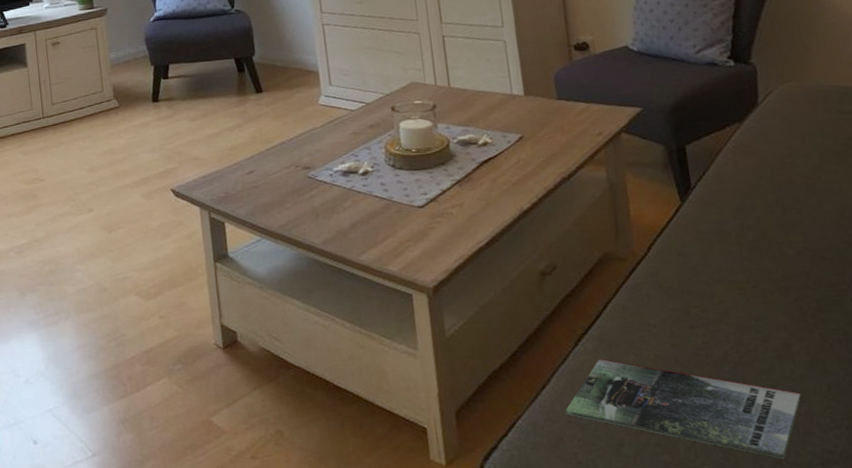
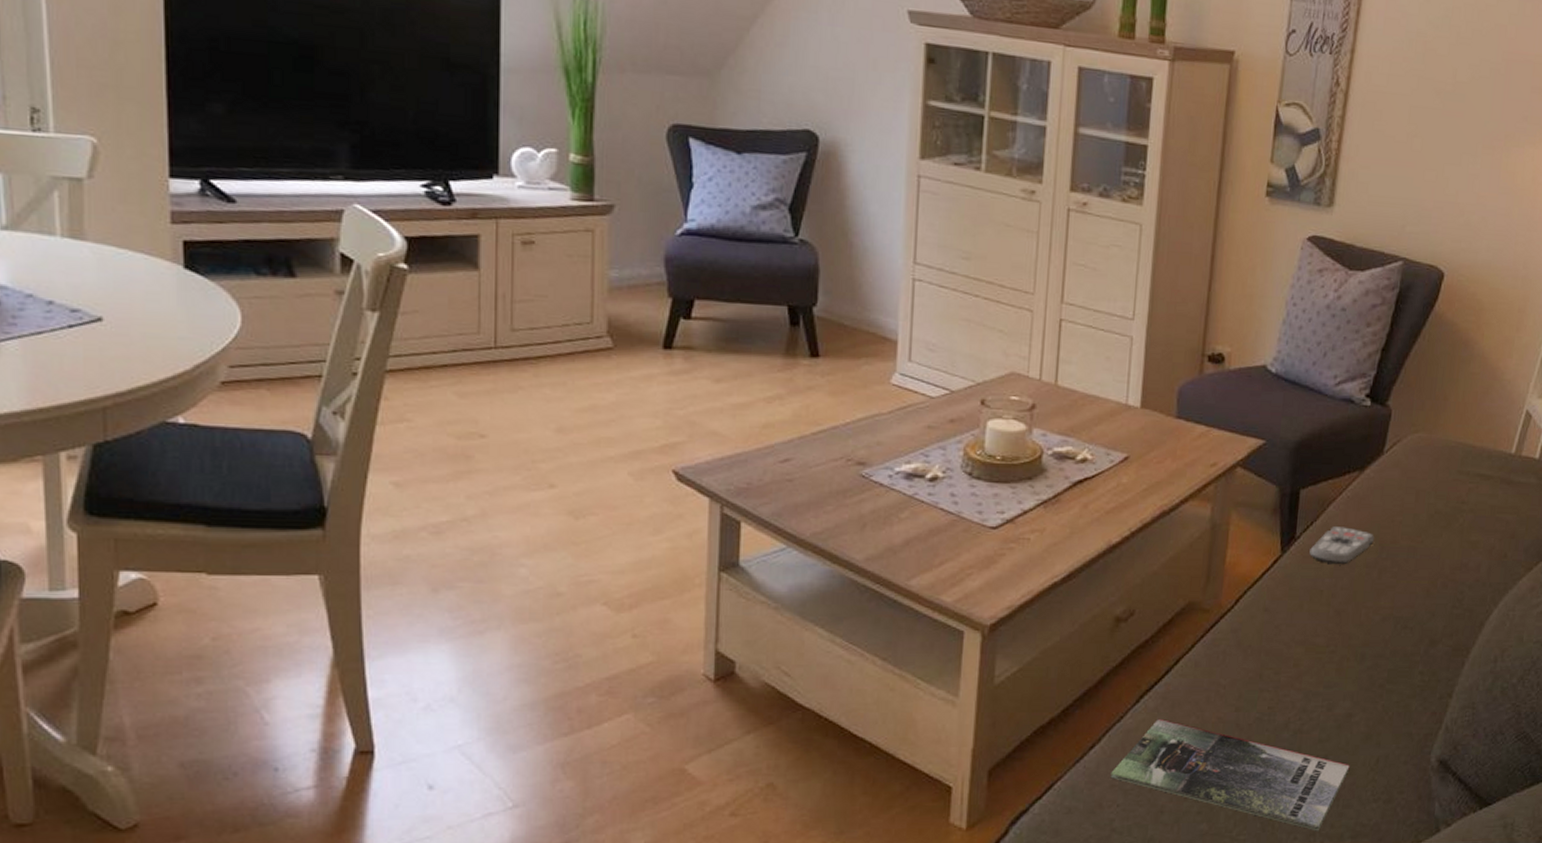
remote control: none [708,173,770,208] -> present [1309,526,1374,565]

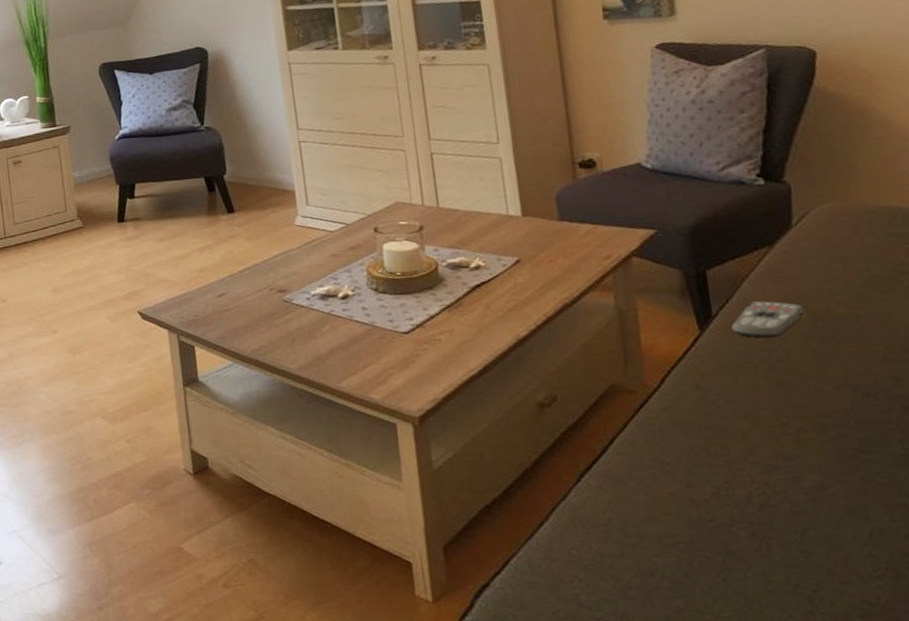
magazine: present [1110,718,1350,831] -> none [565,495,838,610]

